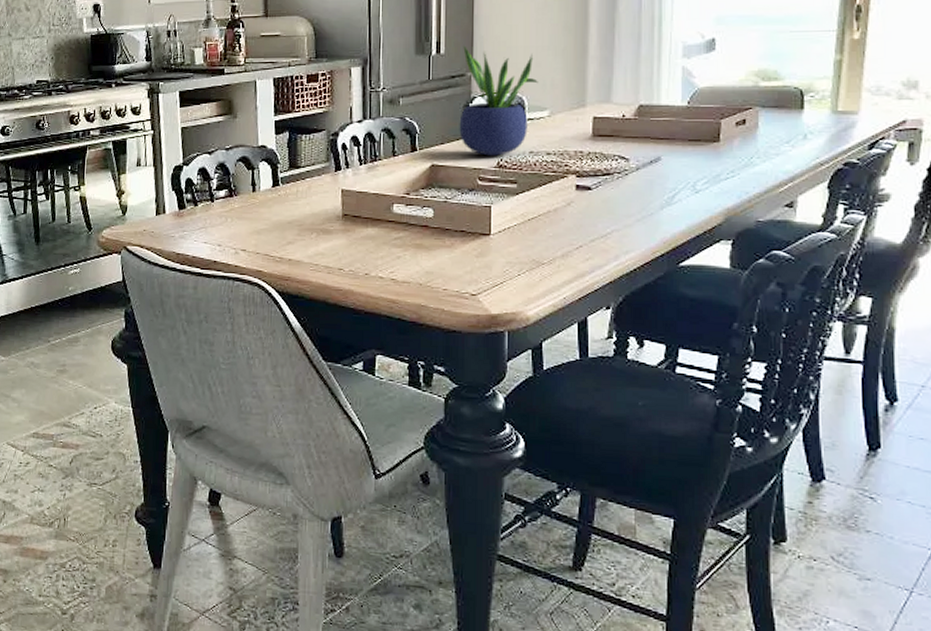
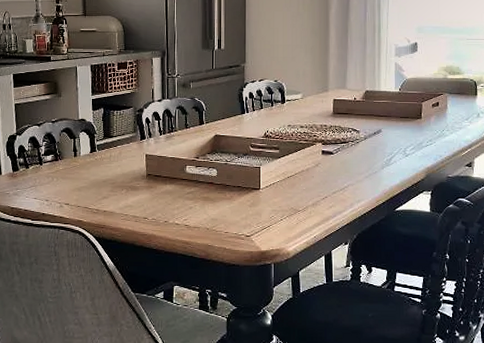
potted plant: present [459,45,538,156] -> none [236,43,294,128]

